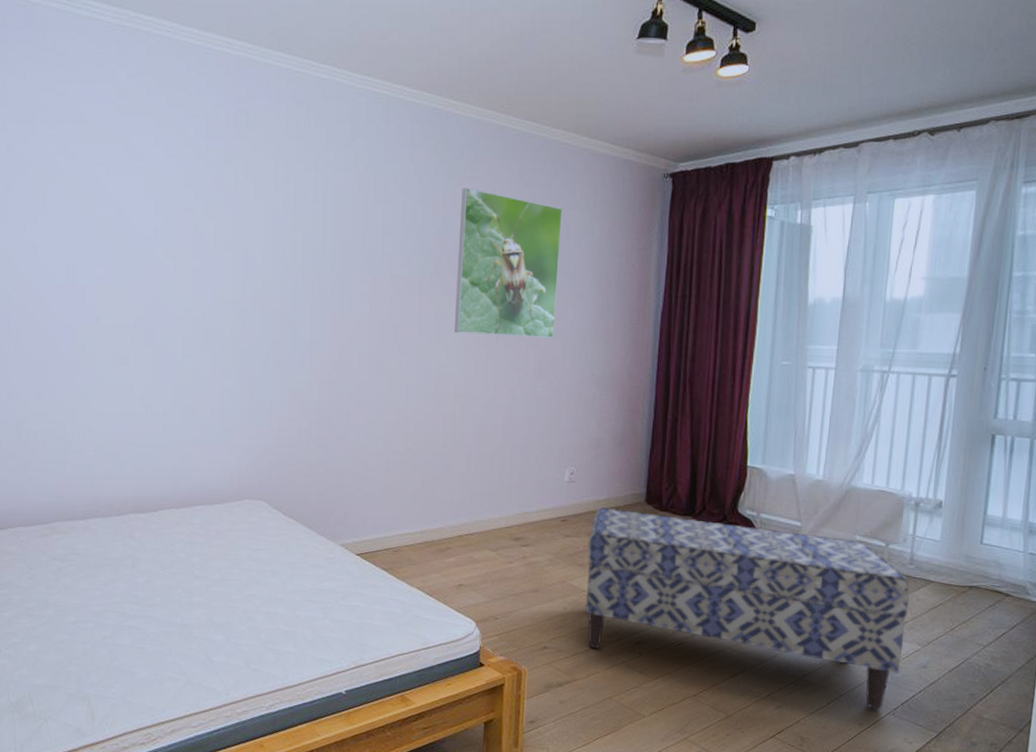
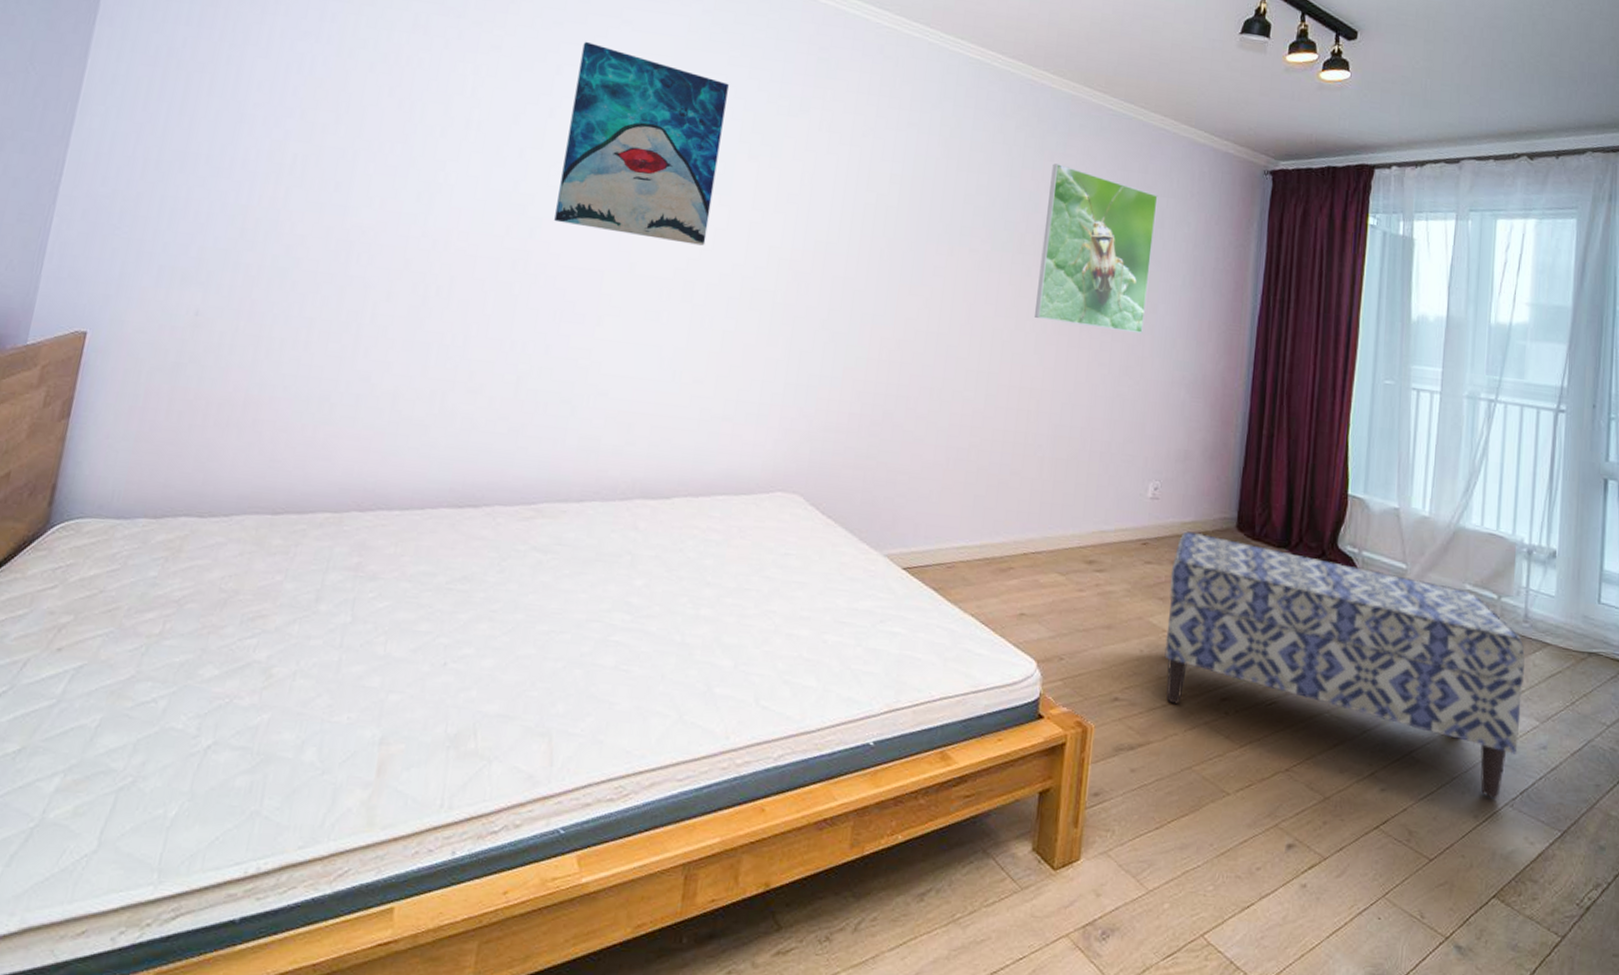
wall art: none [26,117,159,295] -> present [554,41,729,246]

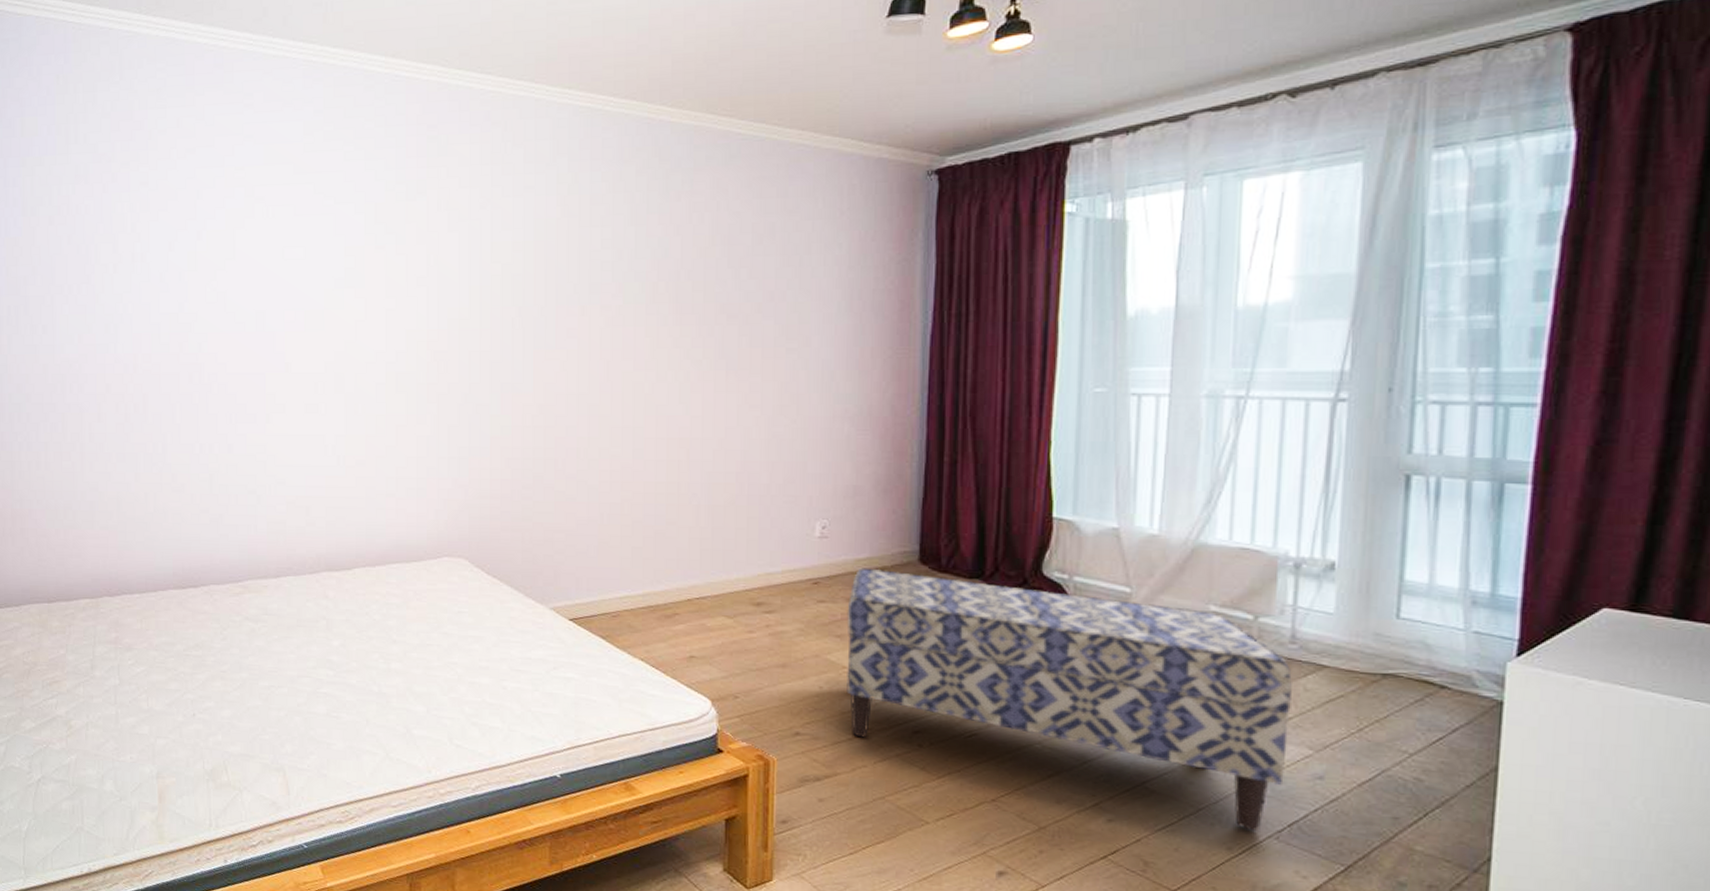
wall art: present [554,41,729,246] -> none [215,162,348,339]
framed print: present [1035,163,1158,334] -> none [676,203,802,370]

